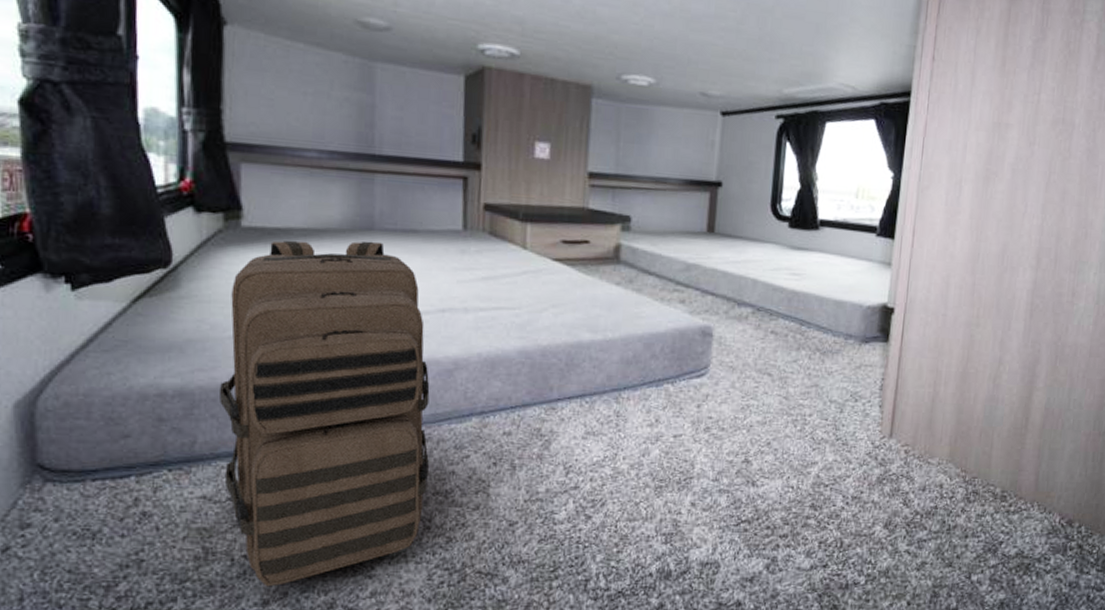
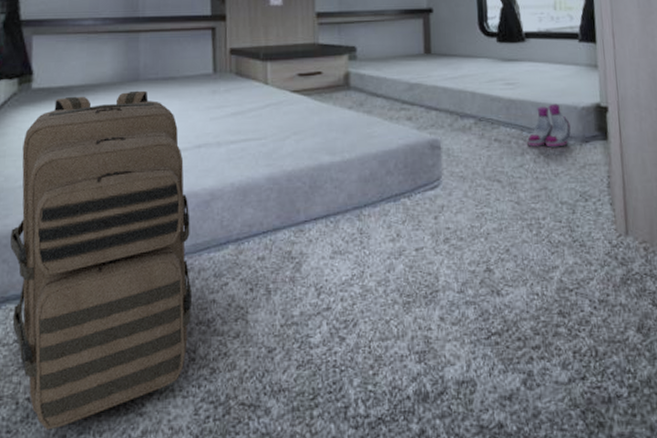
boots: none [805,299,852,345] -> present [527,103,571,147]

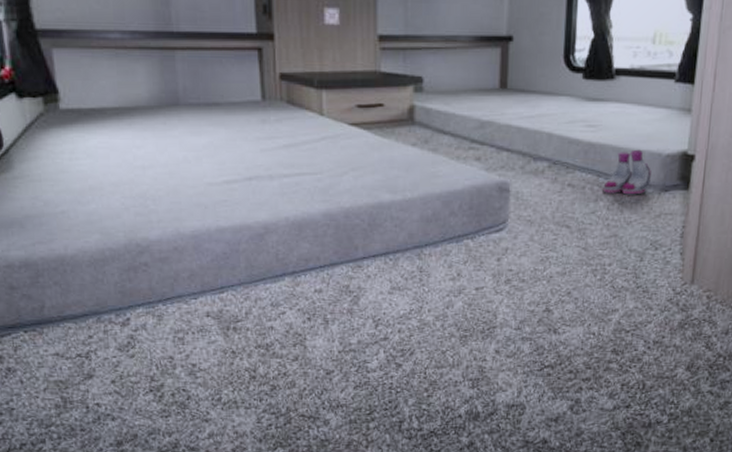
backpack: present [9,90,193,430] -> none [58,116,251,430]

